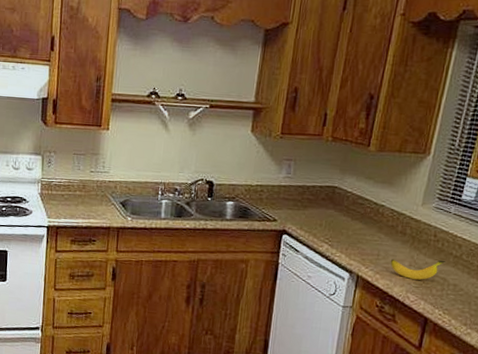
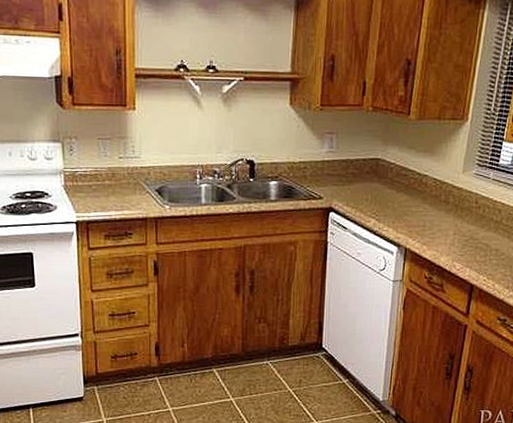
banana: present [390,258,446,280] -> none [435,226,487,248]

